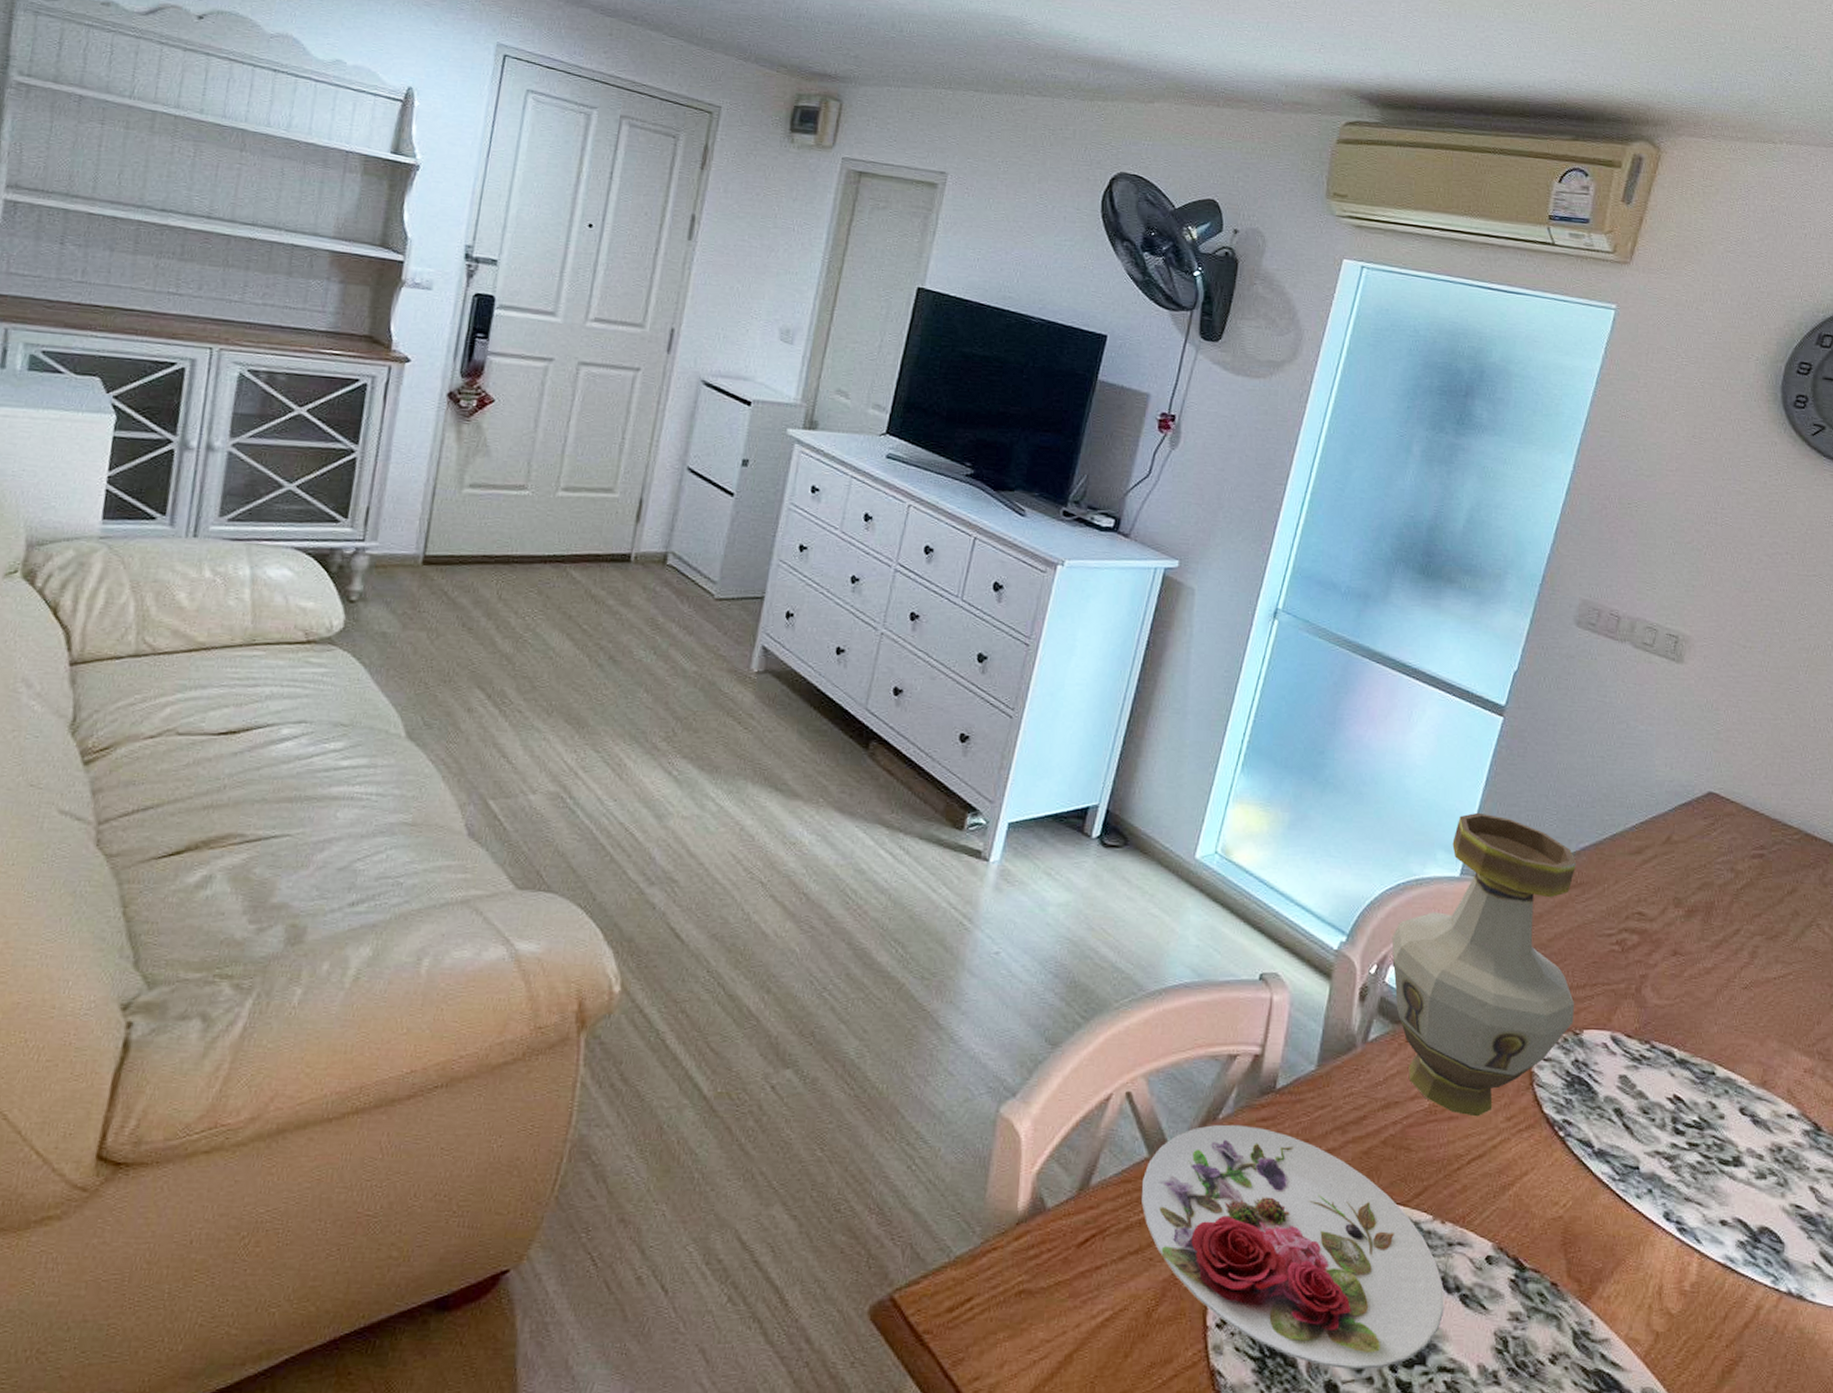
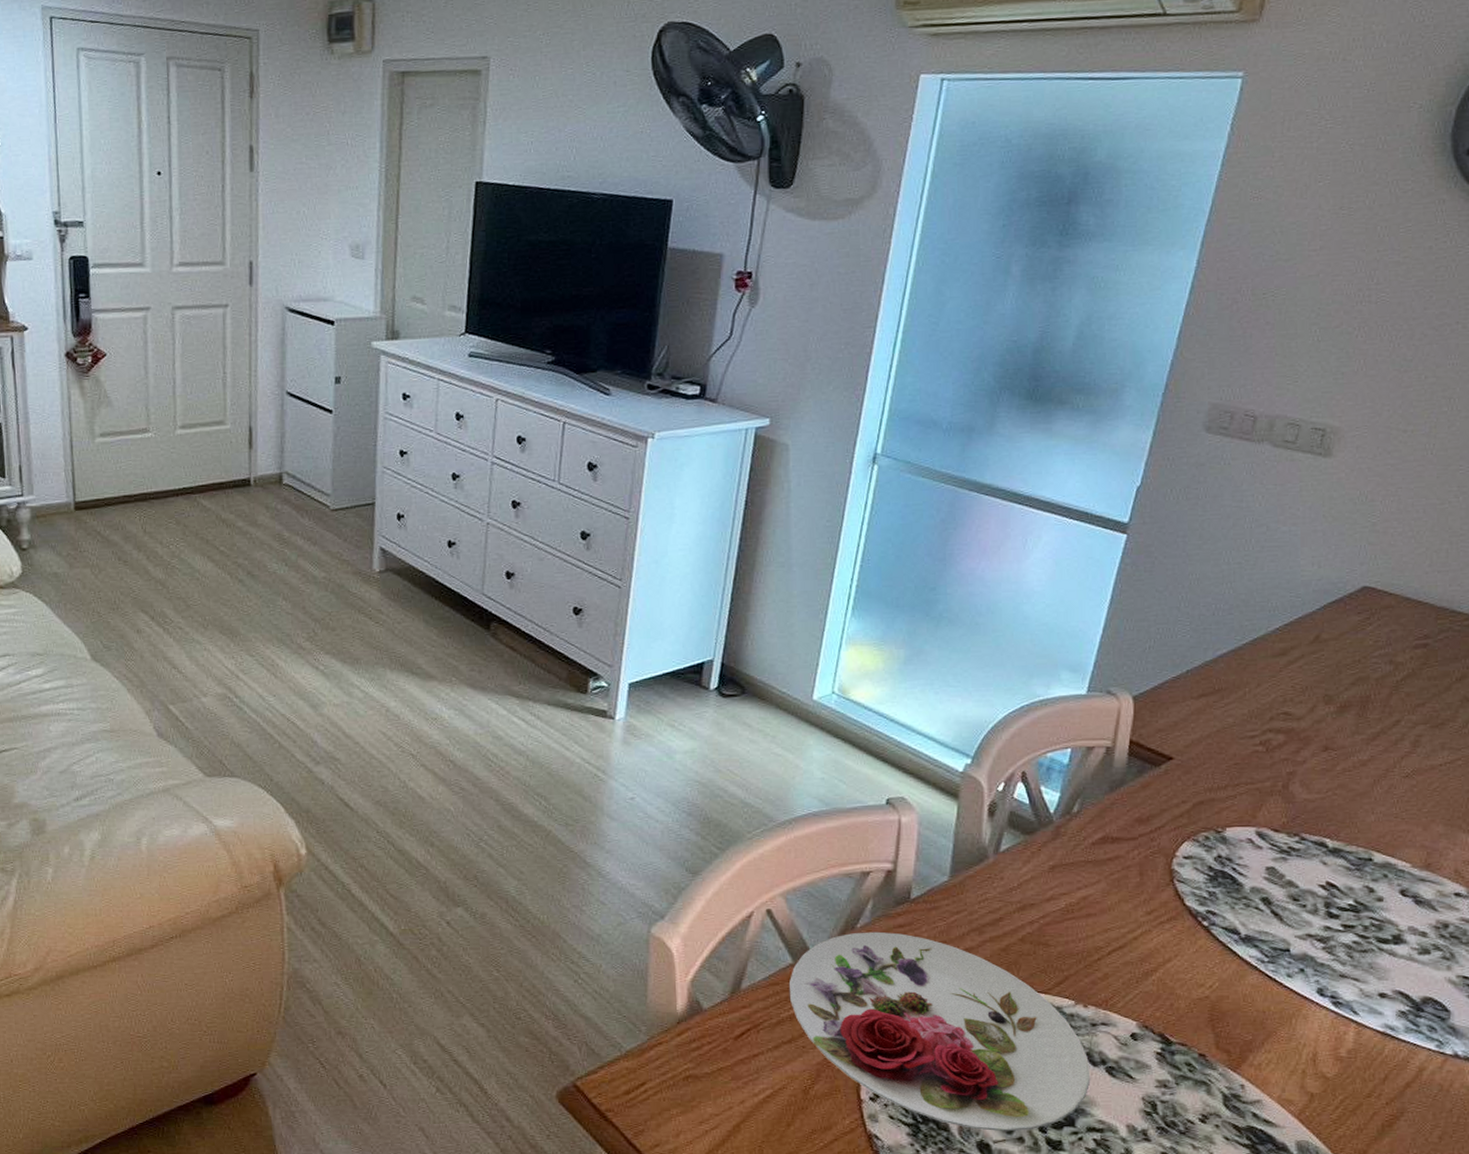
vase: present [1391,812,1577,1117] -> none [1018,630,1216,913]

